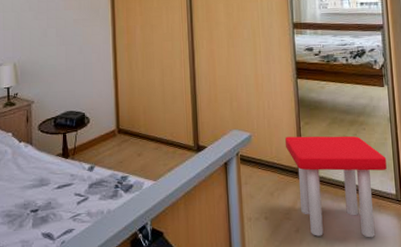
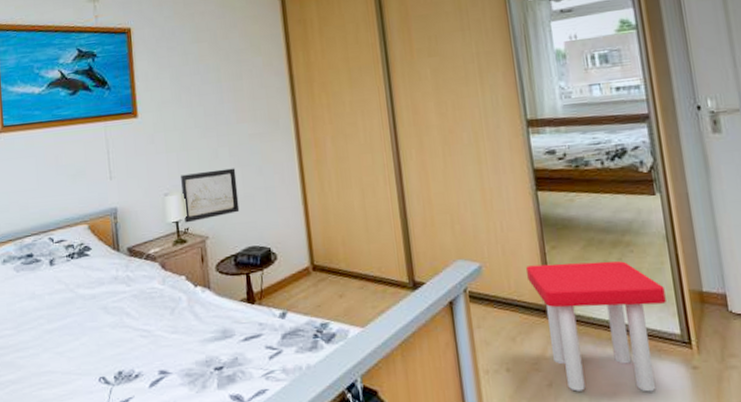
wall art: none [14,46,62,89] -> present [181,168,240,223]

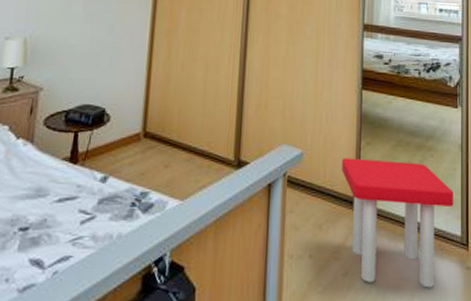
wall art: present [181,168,240,223] -> none [21,21,86,71]

